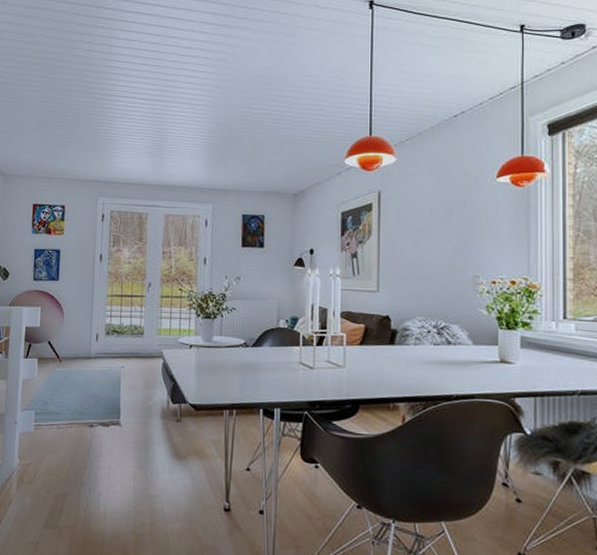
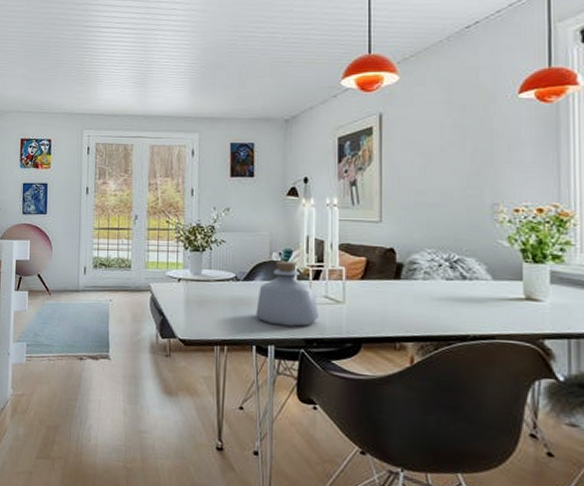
bottle: none [263,327,321,390] -> present [256,261,319,327]

